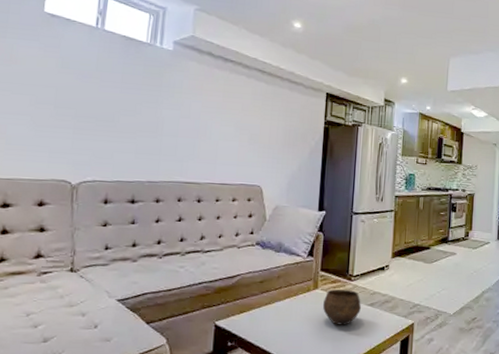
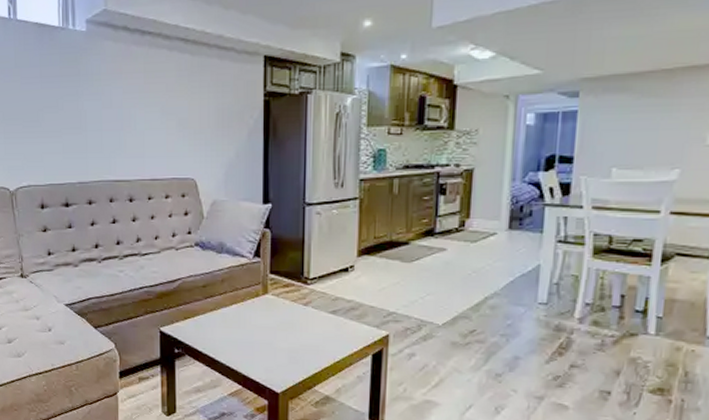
bowl: present [322,289,362,325] -> none [274,294,322,335]

